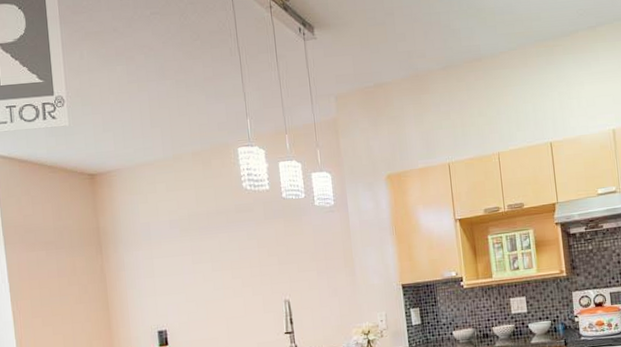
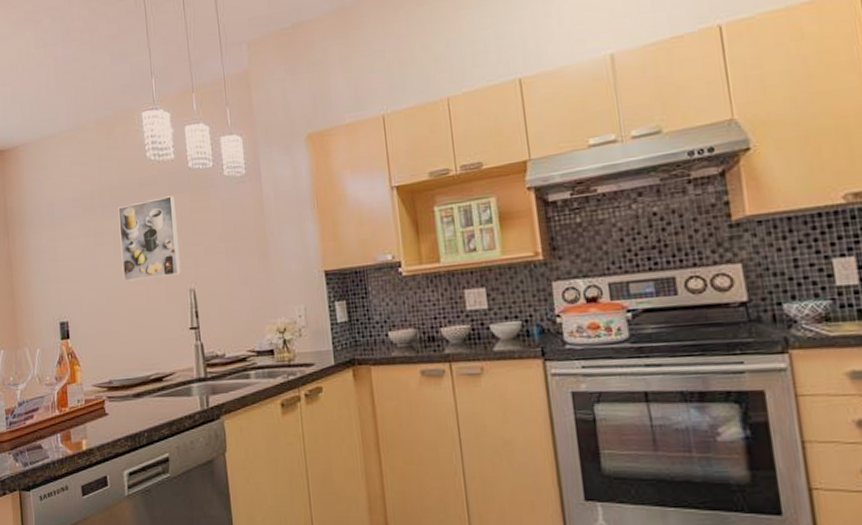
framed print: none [215,221,277,294] -> present [118,195,181,282]

